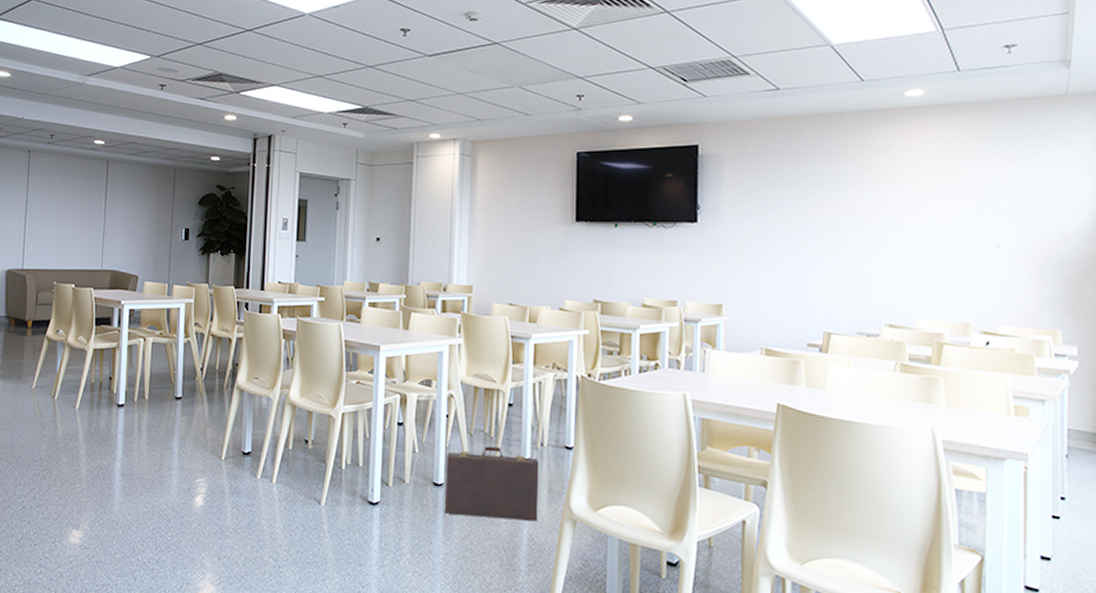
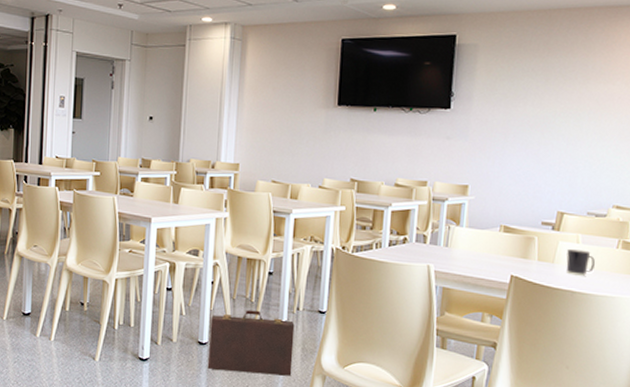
mug: none [839,372,871,403] -> present [566,248,595,276]

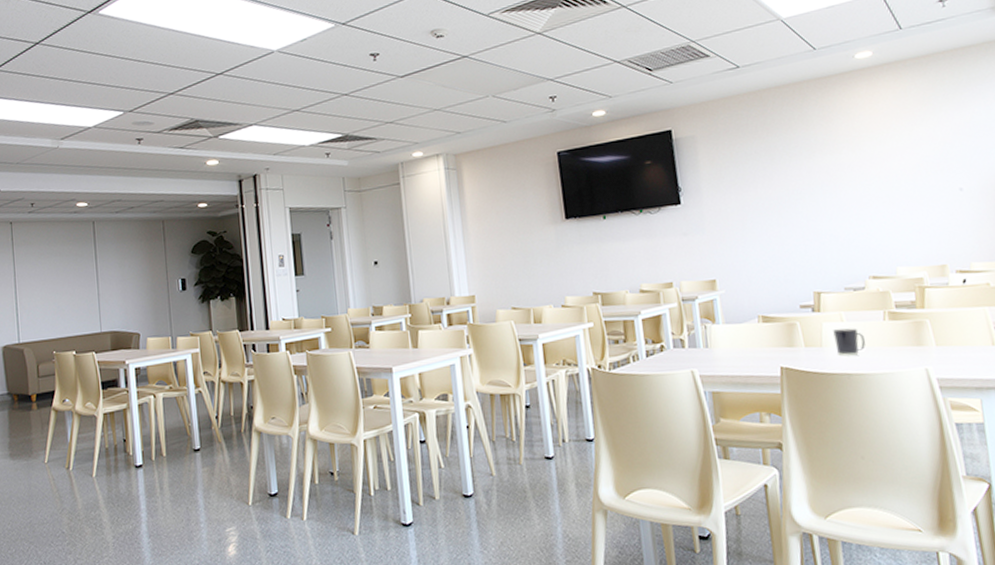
briefcase: present [207,310,295,376] -> none [472,449,570,524]

